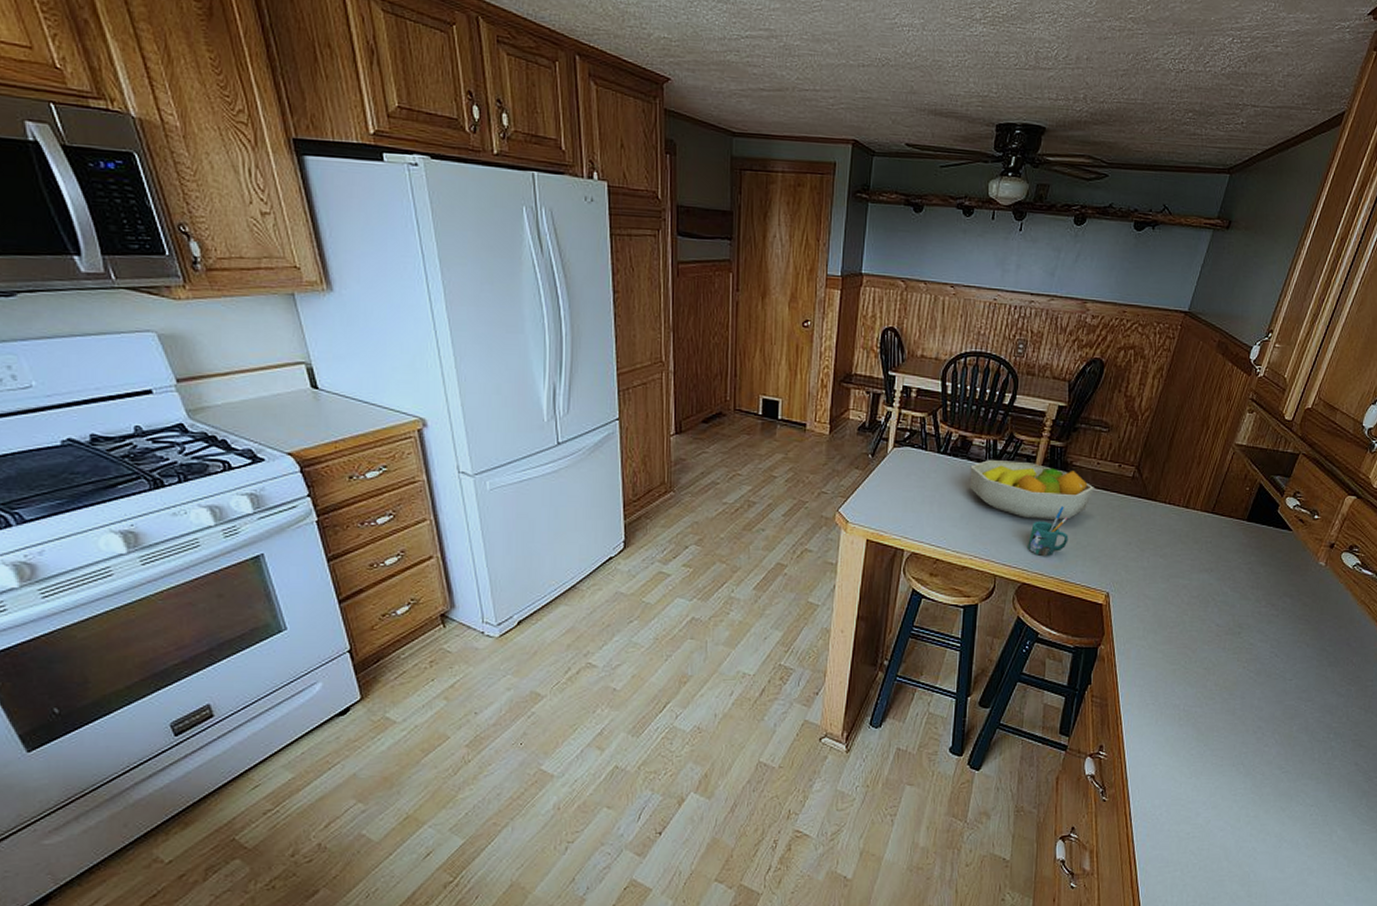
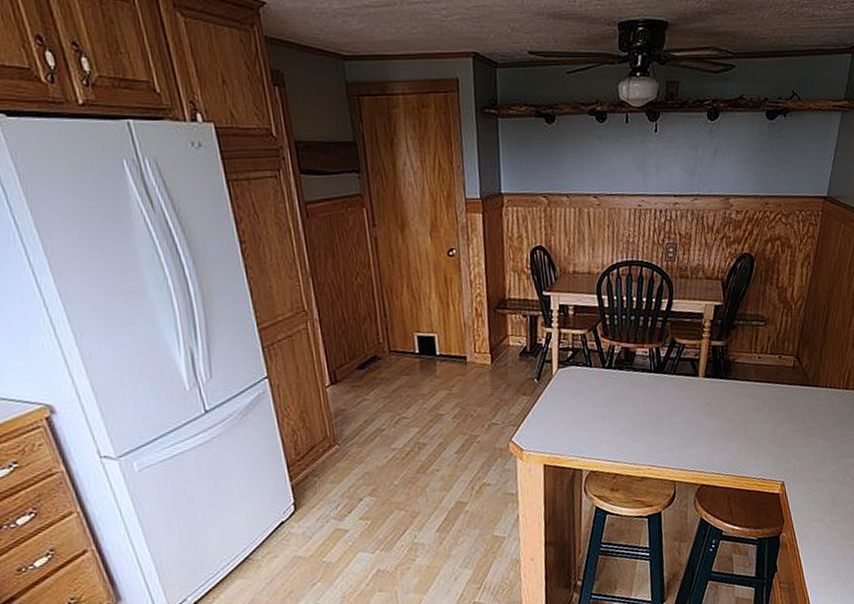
fruit bowl: present [969,459,1094,520] -> none [636,365,759,421]
mug: present [1028,506,1069,556] -> none [702,404,740,456]

